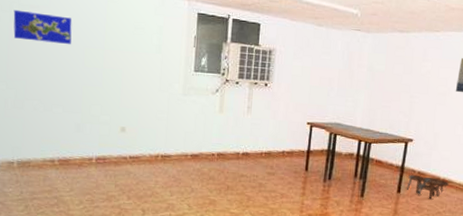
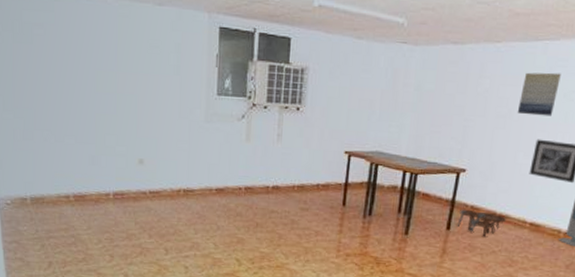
world map: present [13,9,72,44] -> none [16,28,81,67]

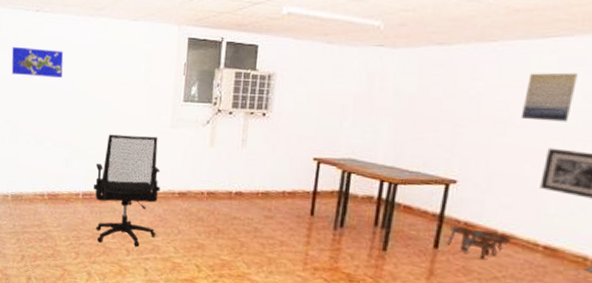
world map: none [16,28,81,67] -> present [11,46,64,78]
office chair: none [125,129,197,245] -> present [93,134,161,247]

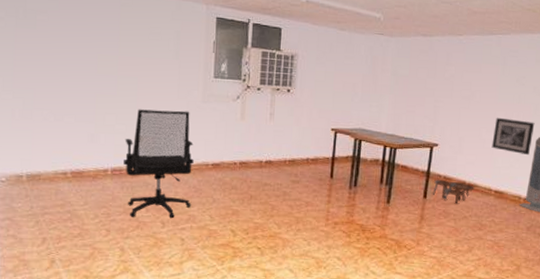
world map: present [11,46,64,78] -> none [19,14,84,50]
wall art: present [520,72,578,122] -> none [479,61,513,98]

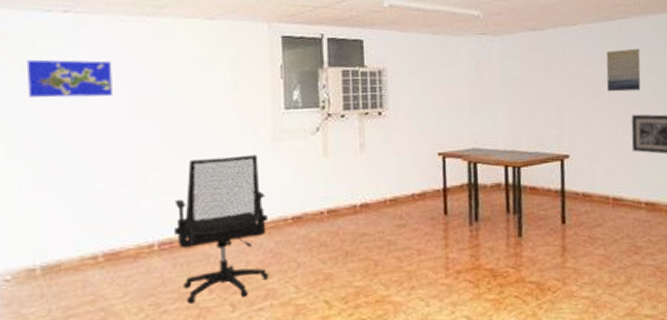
world map: none [19,14,84,50] -> present [26,59,112,98]
nesting tables: present [432,179,475,204] -> none [572,197,622,226]
wall art: none [479,61,513,98] -> present [606,48,641,92]

